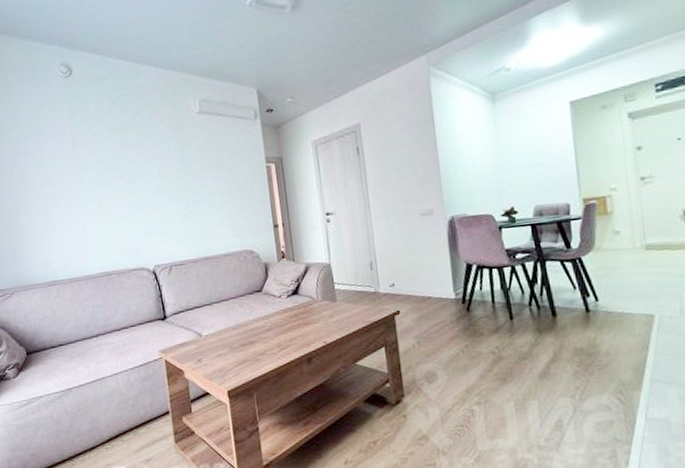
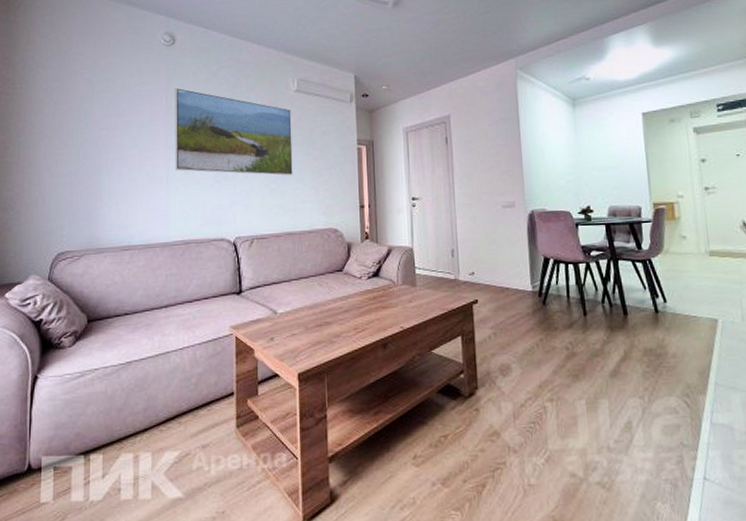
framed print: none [77,120,204,205] -> present [175,87,293,176]

